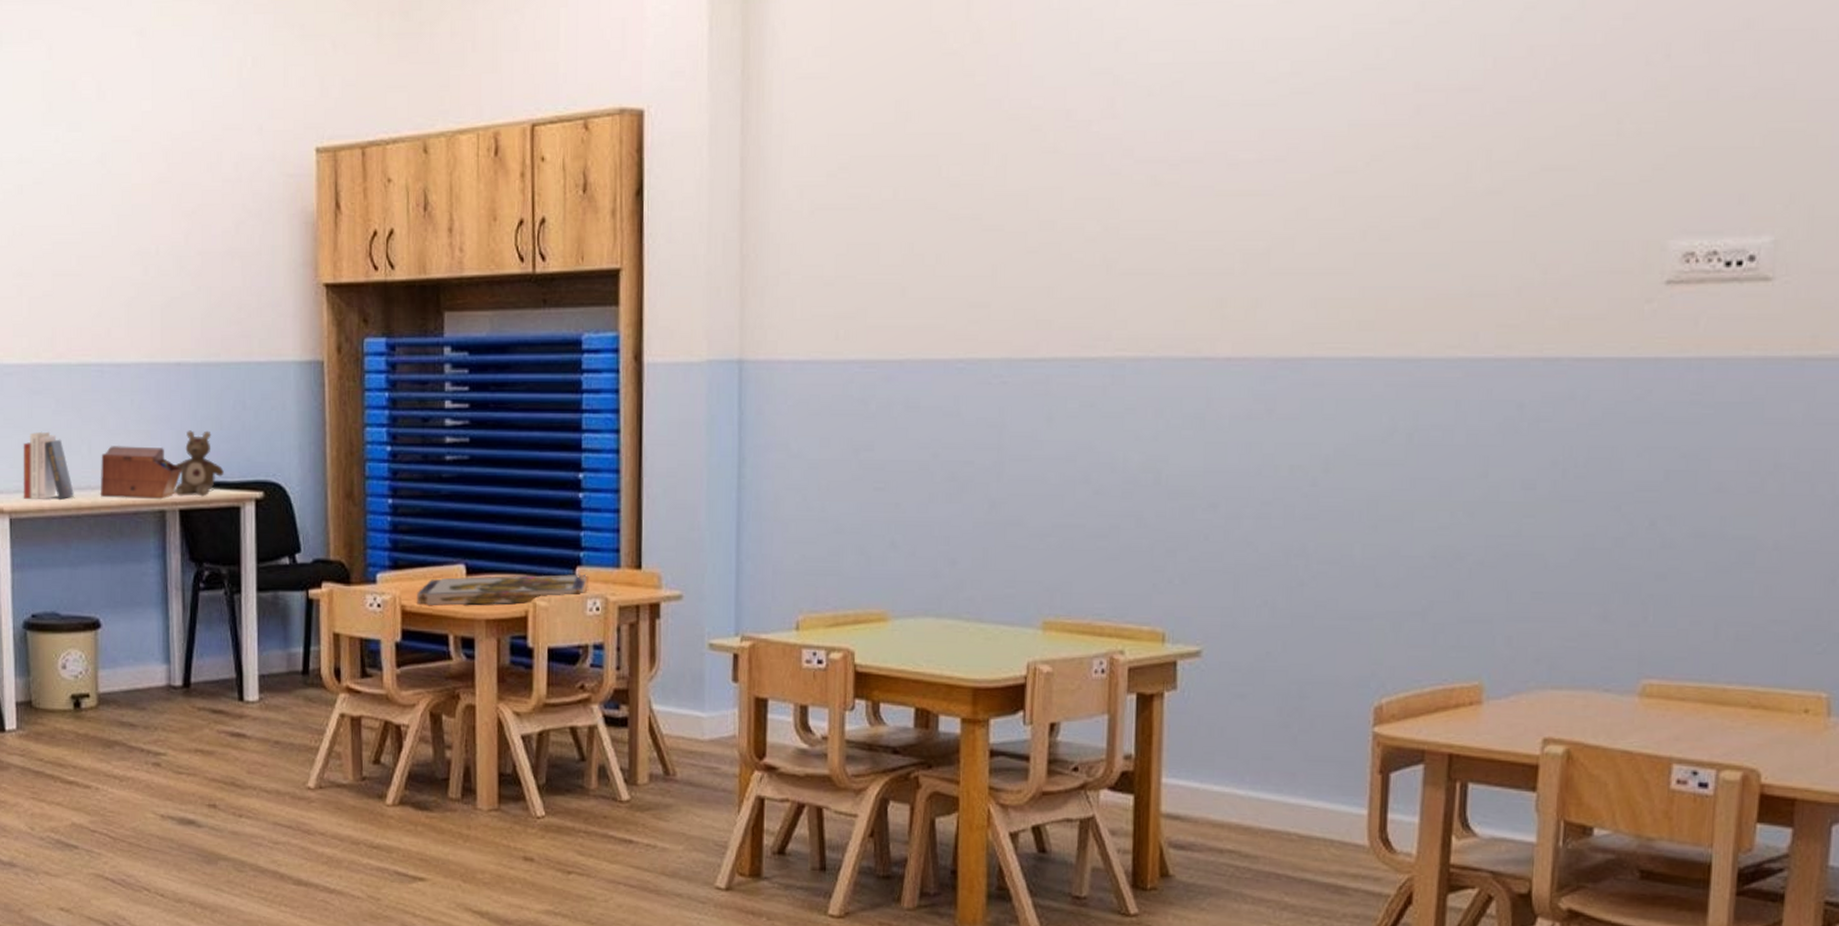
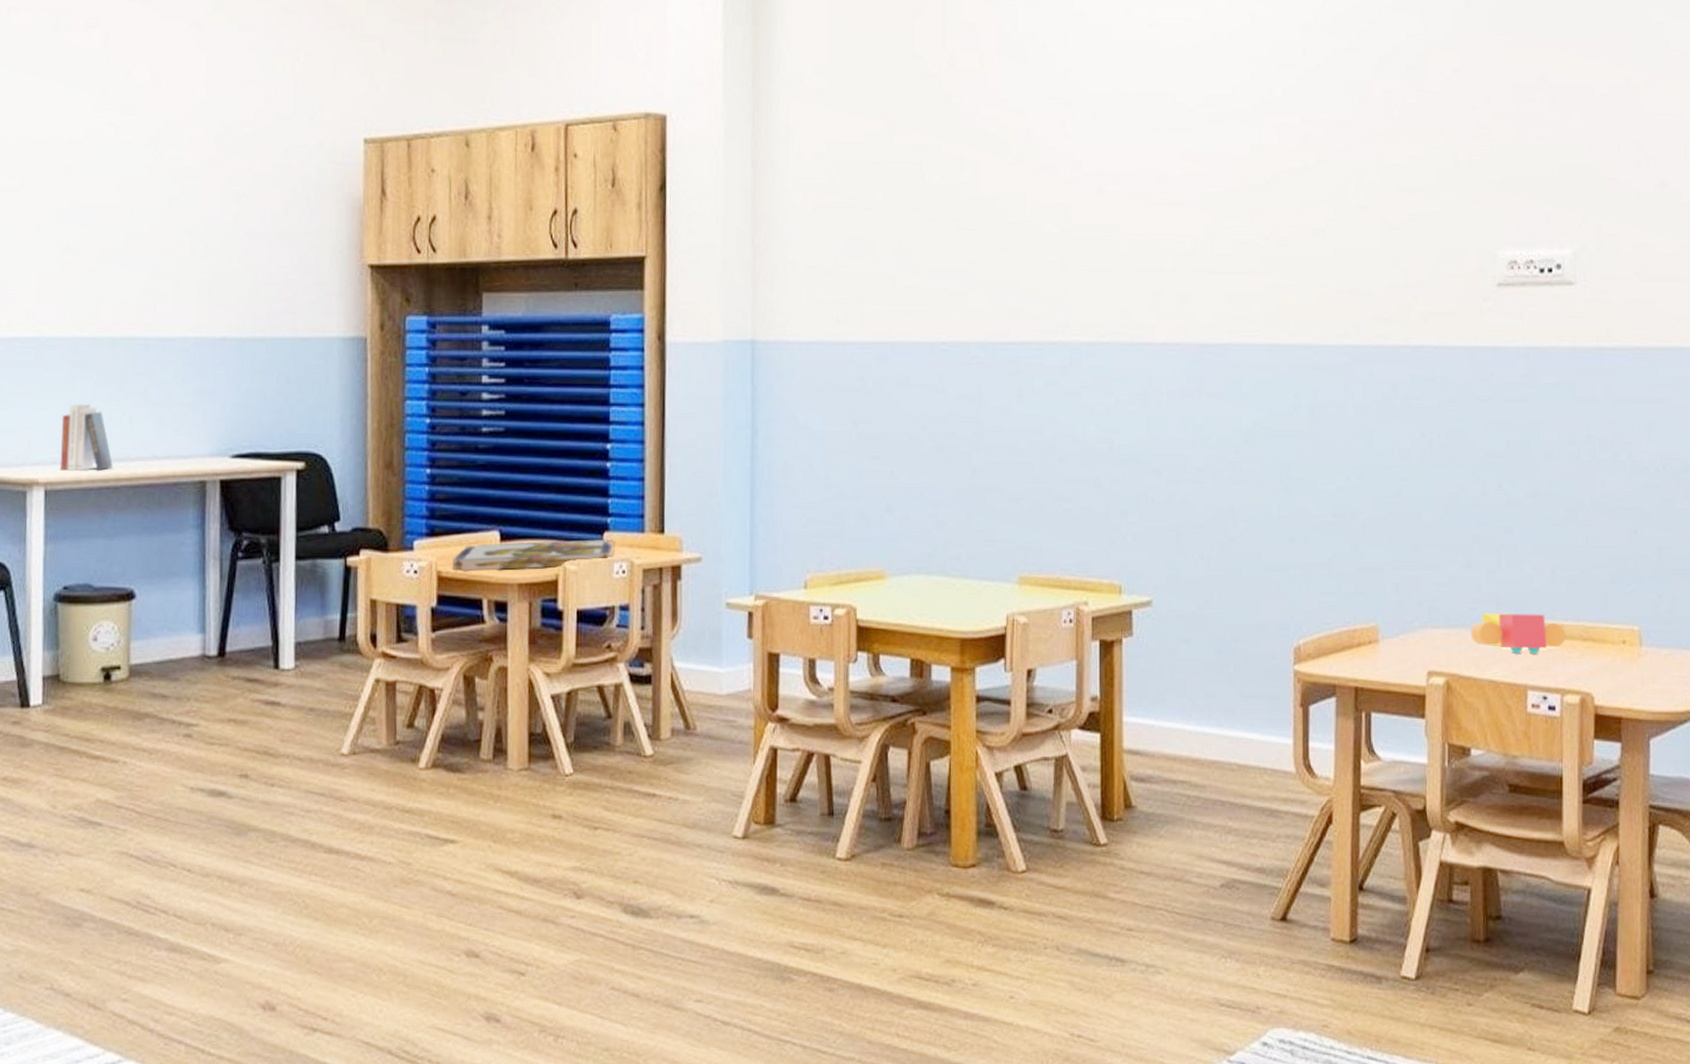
sewing box: present [101,446,183,500] -> none [140,418,225,471]
stuffed bear: present [175,430,224,497] -> none [216,403,266,468]
toy block set: none [1602,672,1729,722] -> present [1471,612,1566,654]

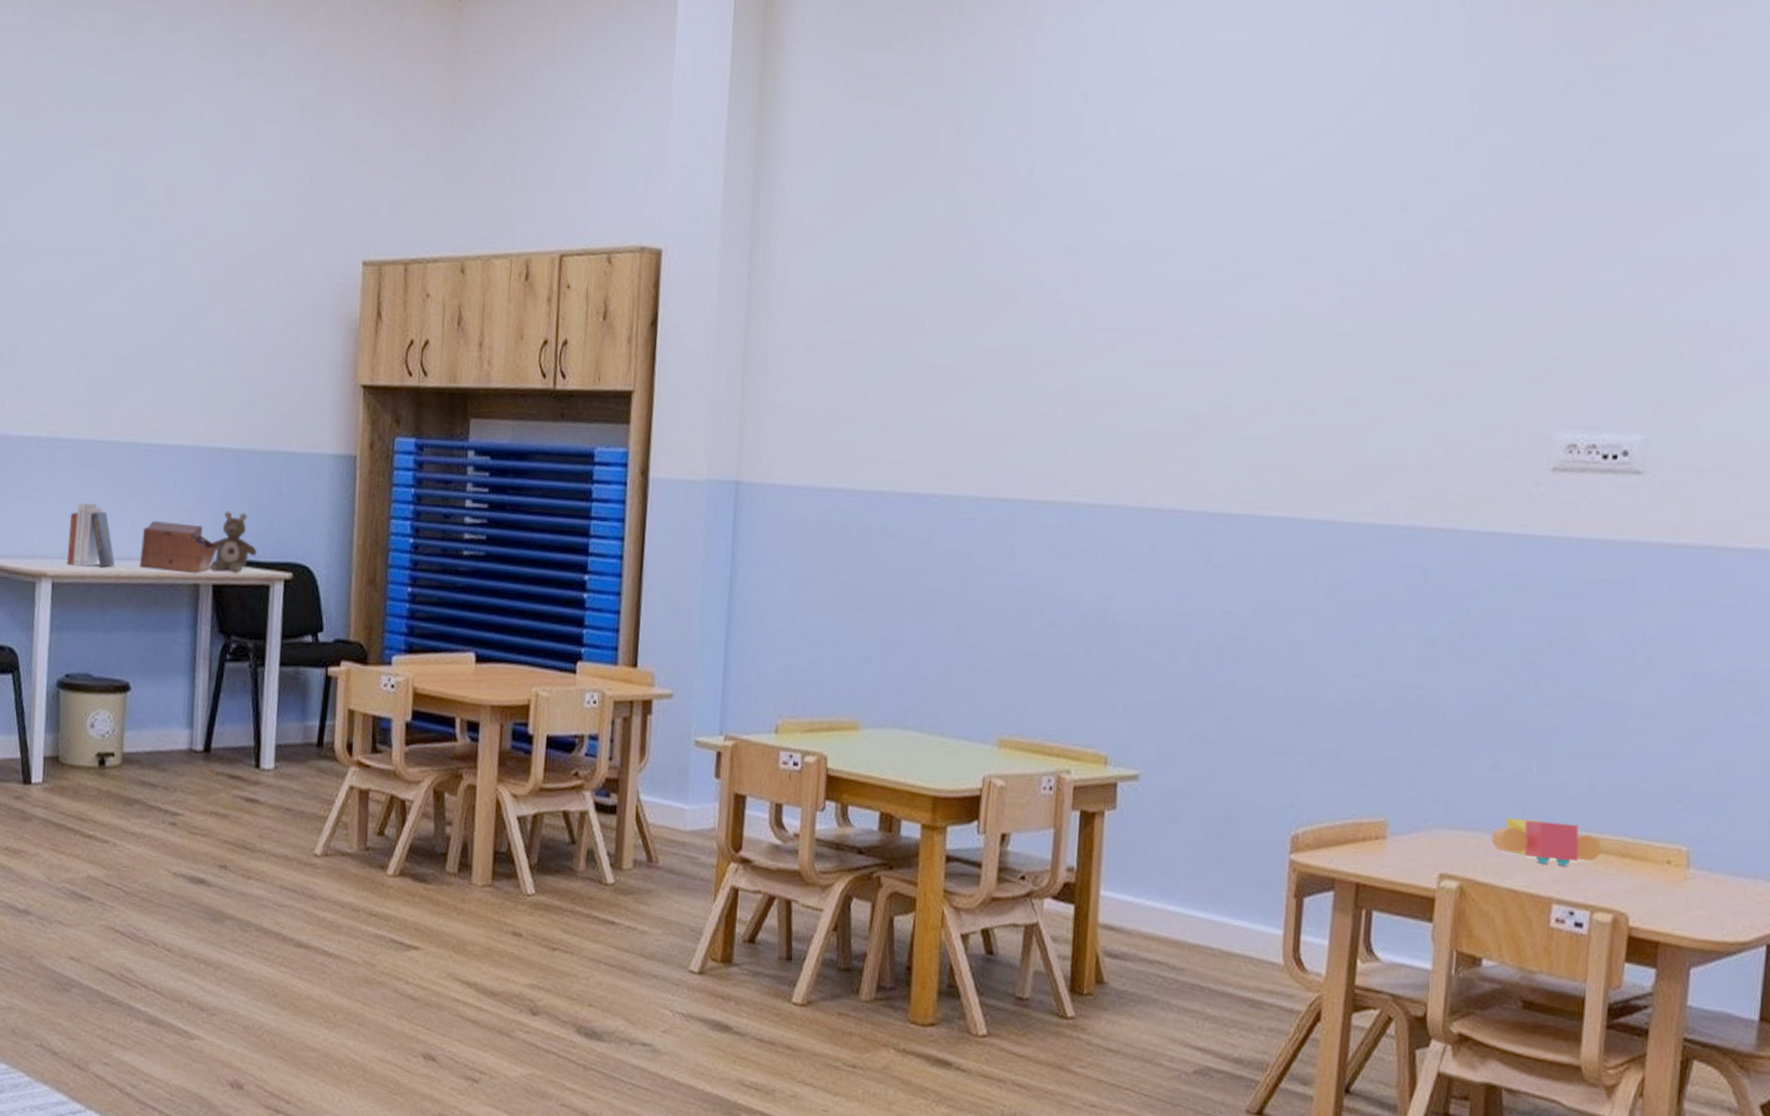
sewing box: none [140,418,225,471] -> present [140,521,218,574]
stuffed bear: none [216,403,266,468] -> present [210,511,257,574]
puzzle: present [452,539,615,572] -> none [428,664,588,693]

